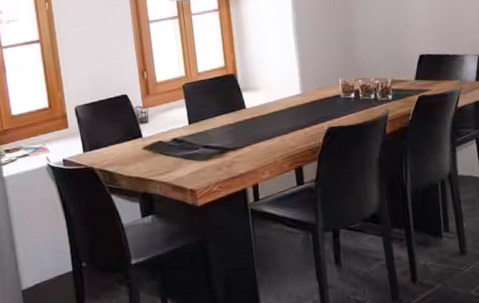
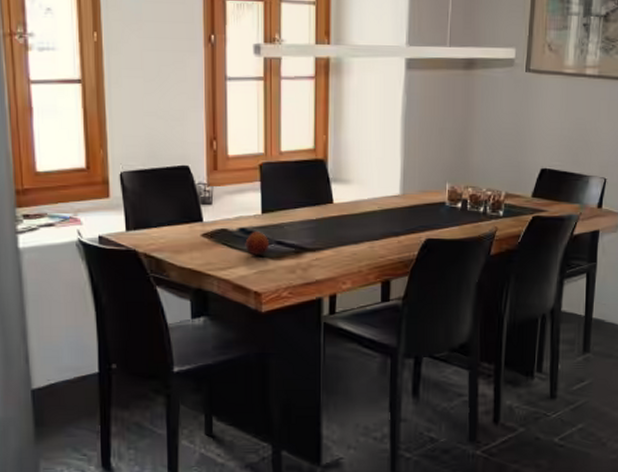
fruit: none [178,139,198,160] -> present [245,231,270,256]

